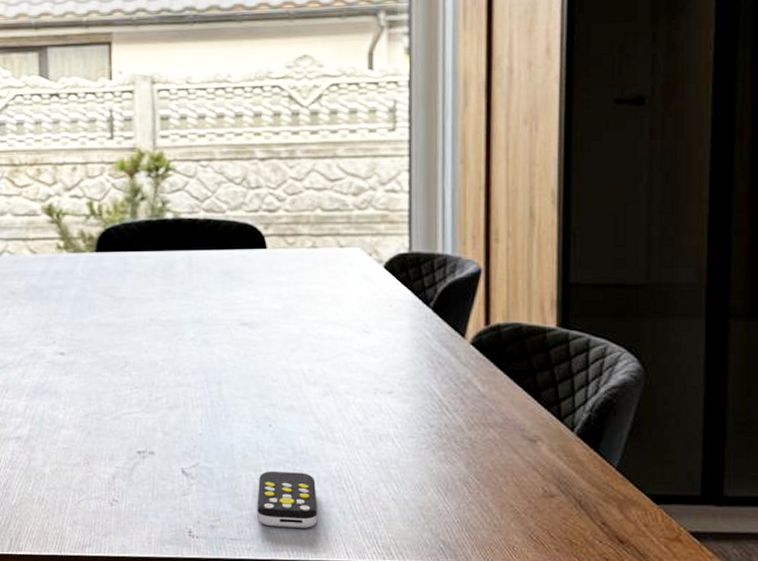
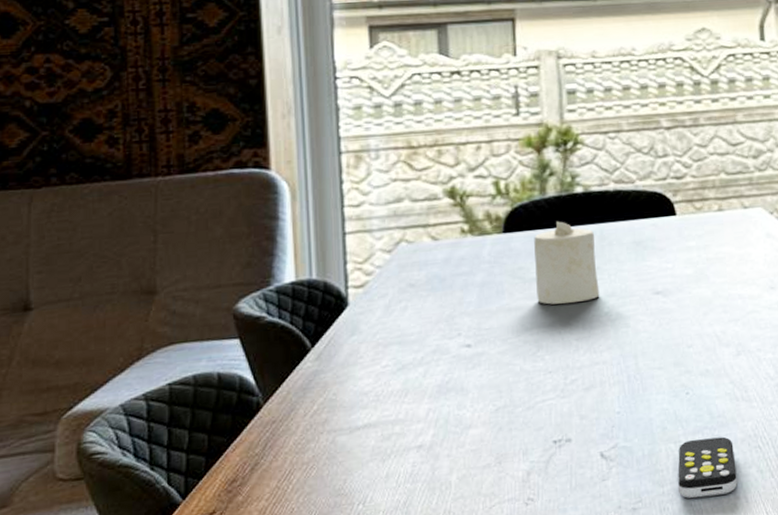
candle: none [124,245,186,326] -> present [534,221,600,305]

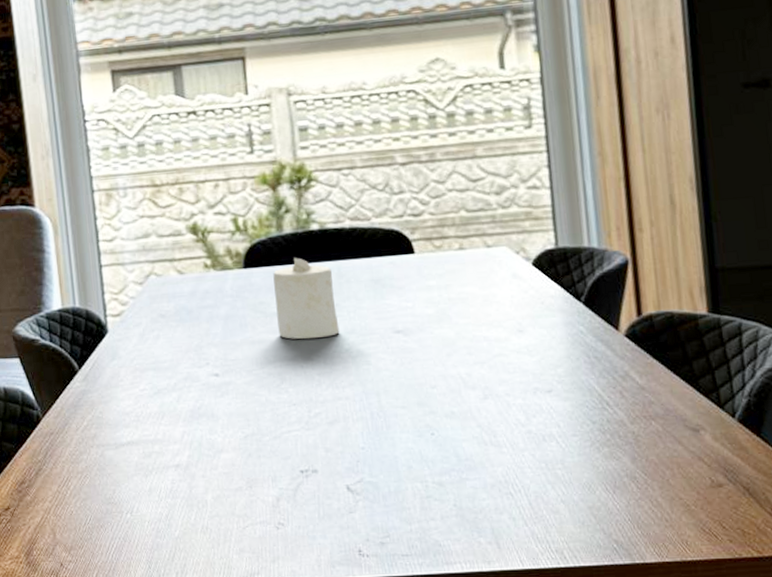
remote control: present [678,436,737,499] -> none [425,480,488,539]

